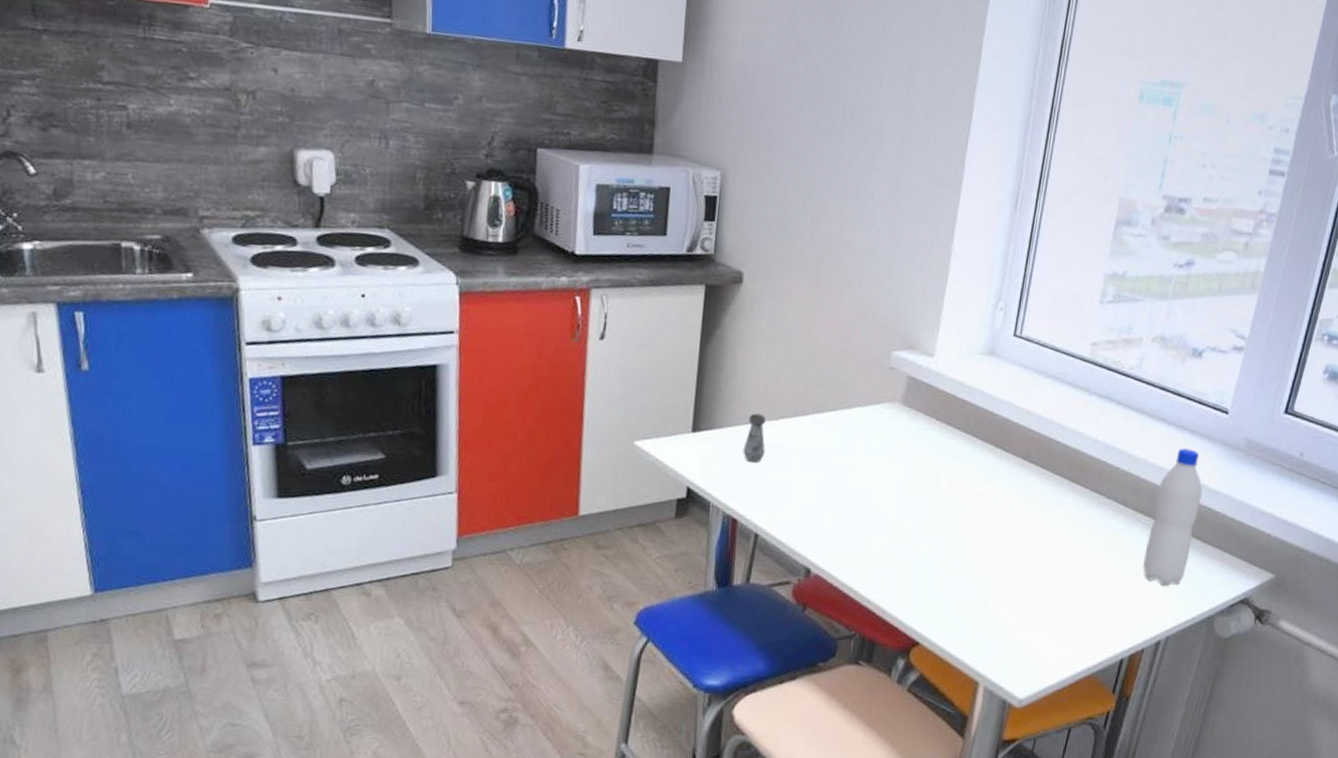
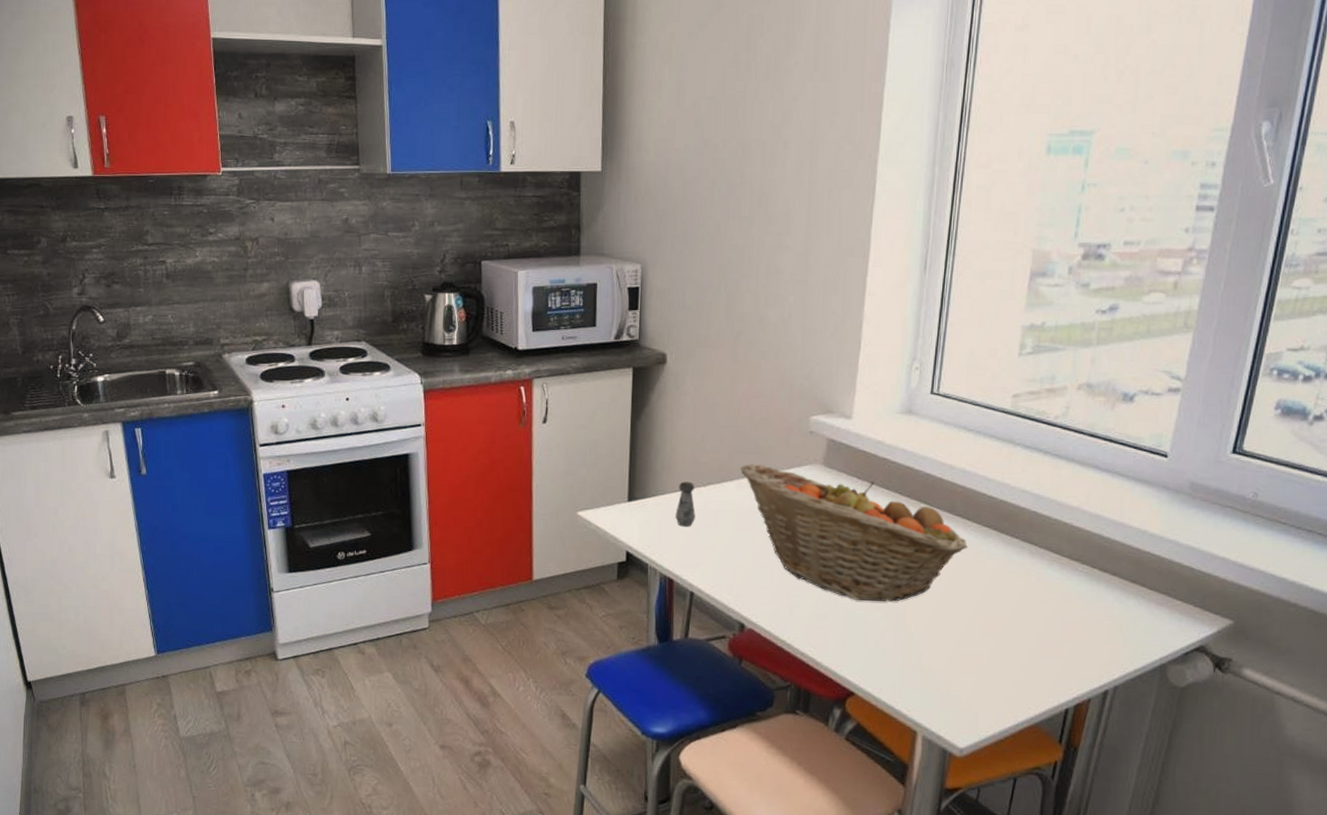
fruit basket: none [815,398,1041,549] -> present [740,464,969,602]
water bottle: present [1143,448,1203,586] -> none [1084,494,1144,634]

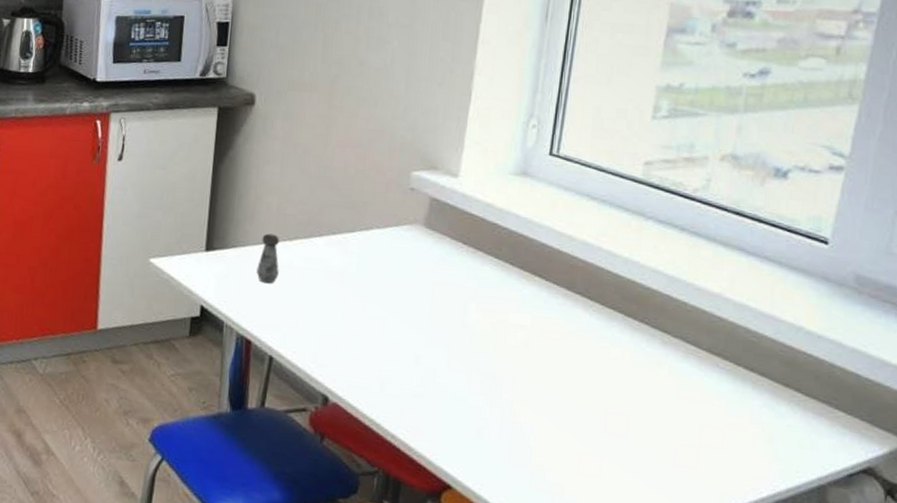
fruit basket: present [740,464,969,602] -> none [331,219,590,386]

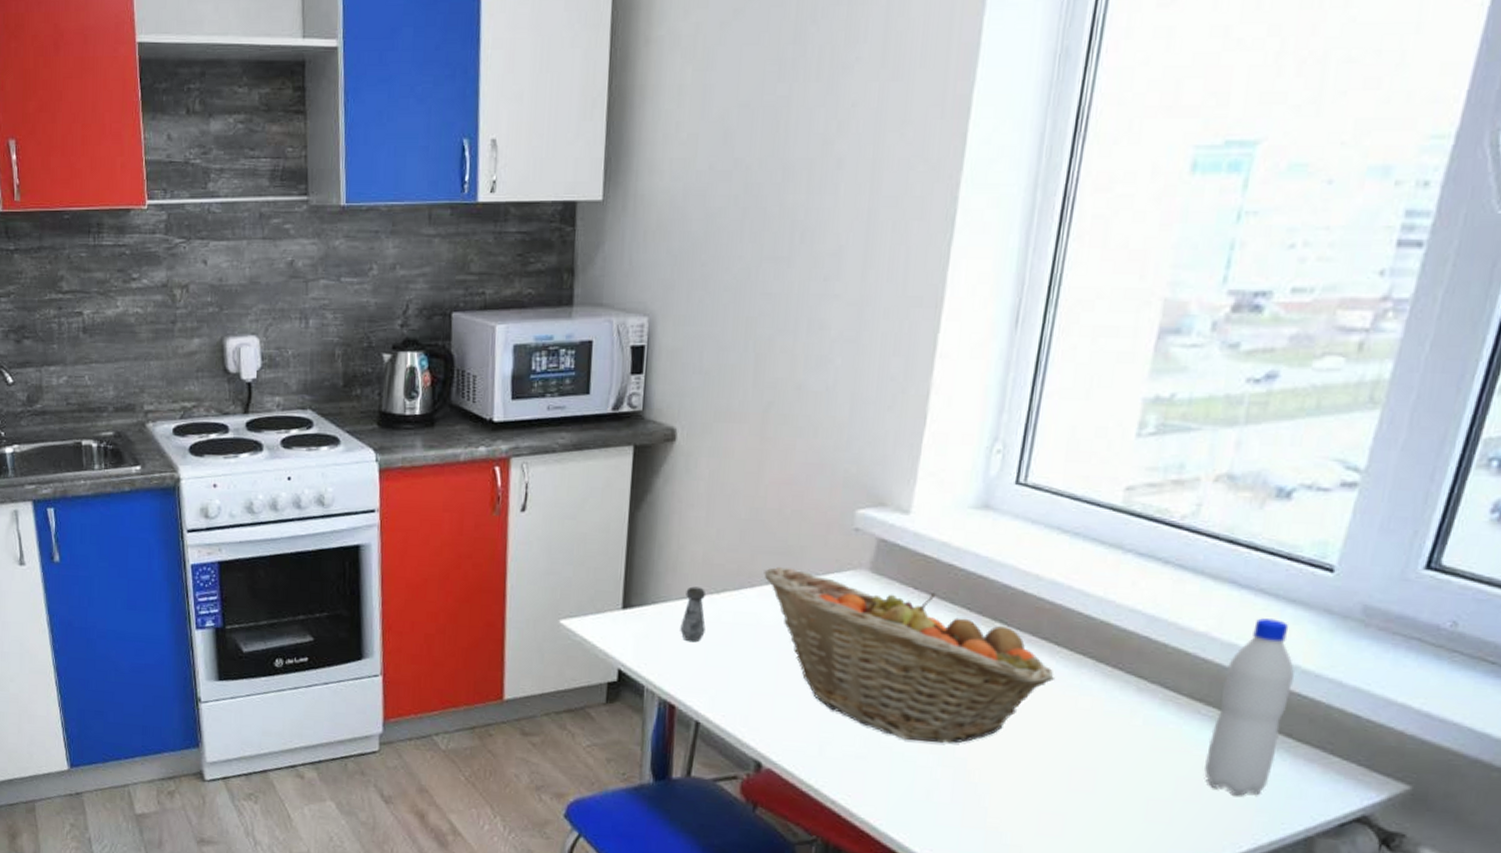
fruit basket: none [331,219,590,386] -> present [764,567,1056,744]
water bottle: none [725,282,799,445] -> present [1204,618,1294,796]

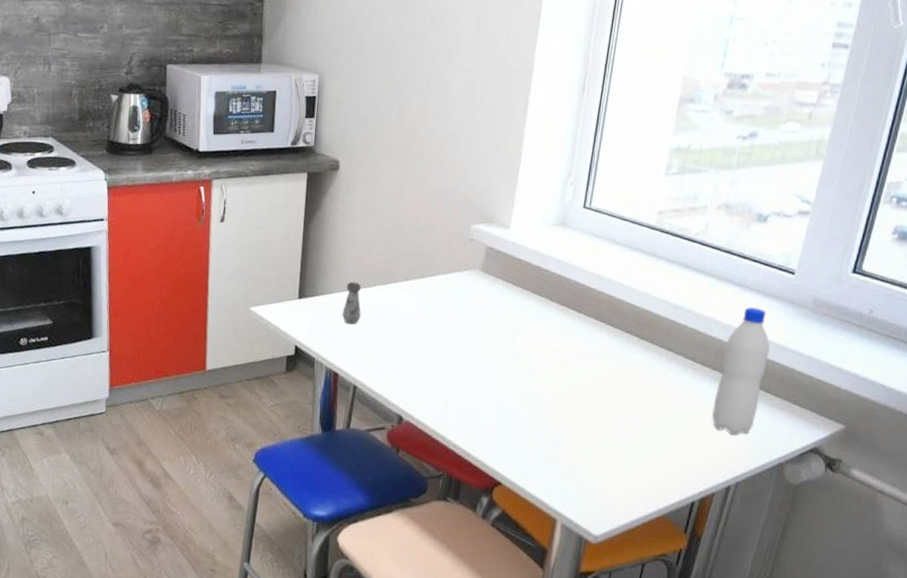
fruit basket: present [764,567,1056,744] -> none [404,267,612,400]

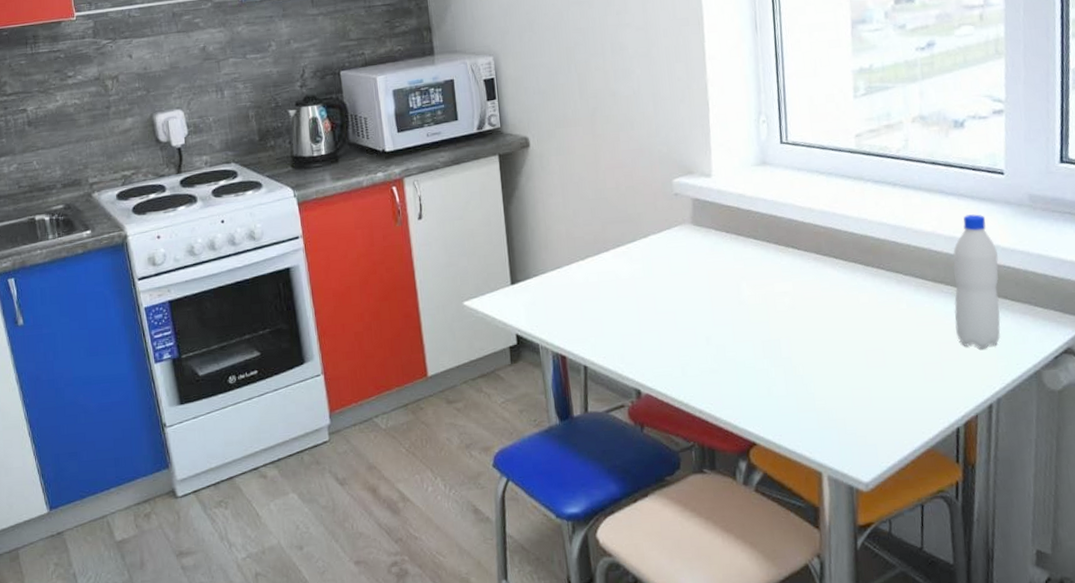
salt shaker: present [342,282,361,325] -> none [558,257,578,303]

